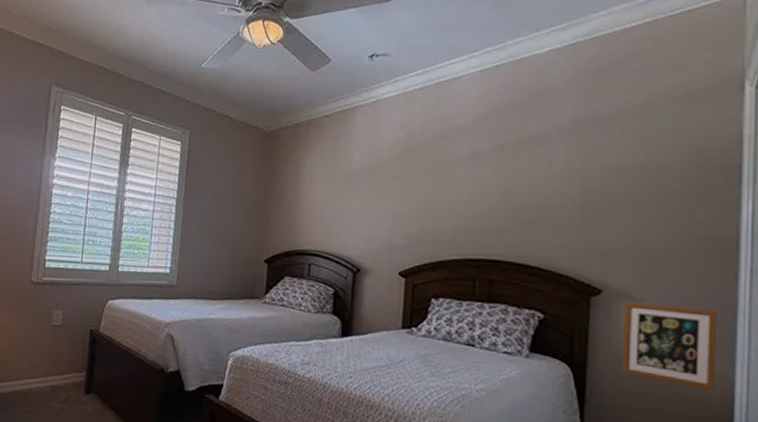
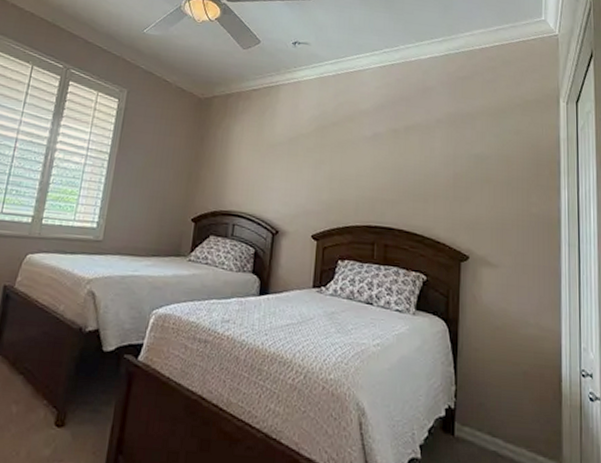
picture frame: present [621,301,718,391] -> none [484,266,549,342]

